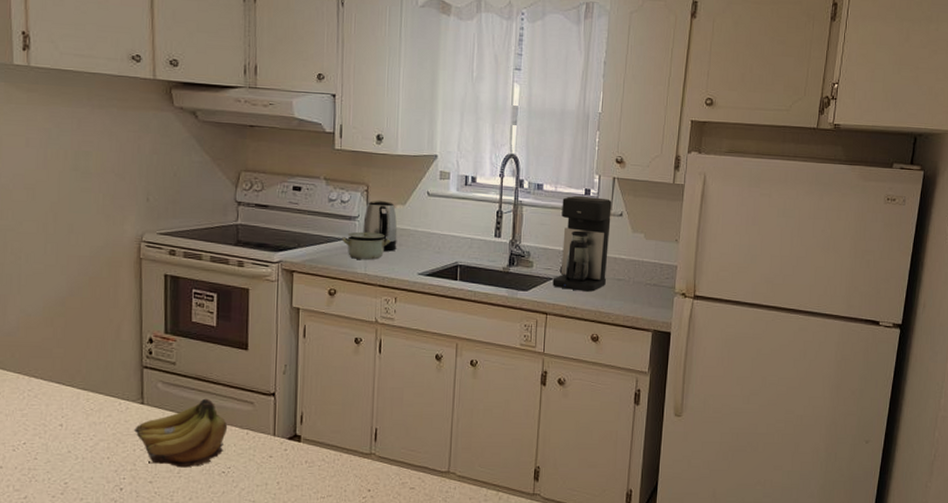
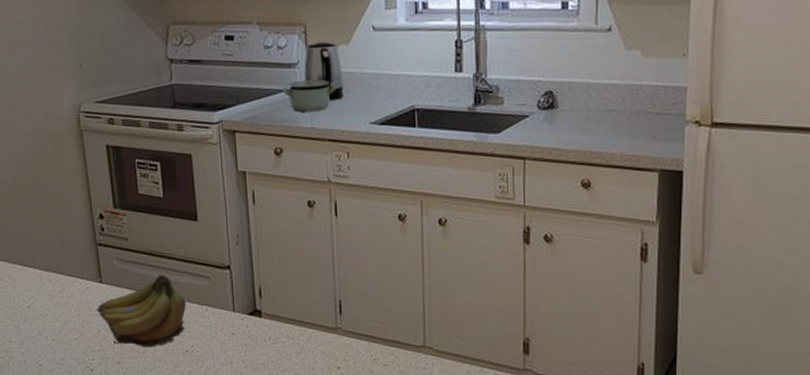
coffee maker: present [552,195,612,292] -> none [529,10,597,129]

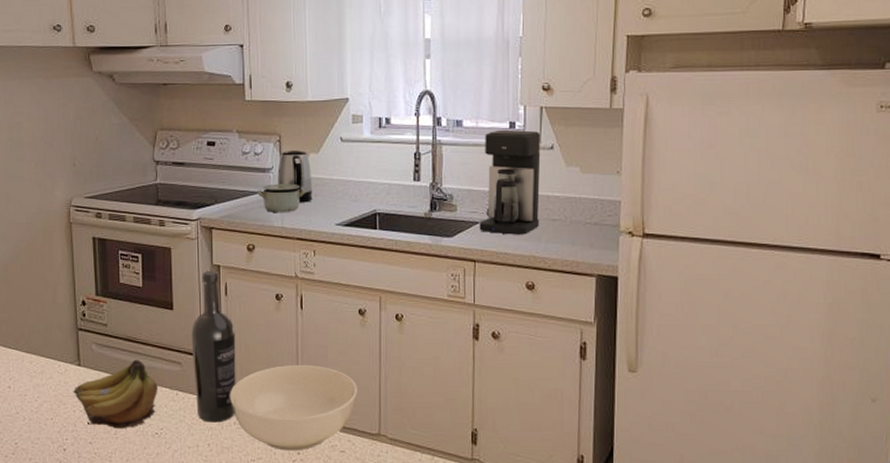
wine bottle: none [218,178,270,338] -> present [191,271,236,423]
bowl: none [262,275,401,366] -> present [229,364,358,451]
coffee maker: none [529,10,597,129] -> present [479,129,541,235]

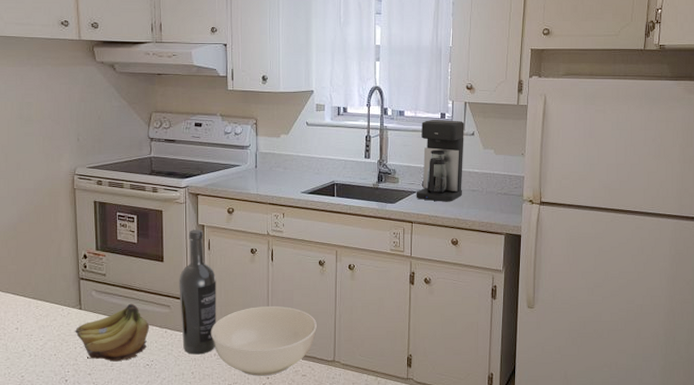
saucepan: present [257,183,306,213] -> none [237,158,277,183]
kettle: present [277,149,313,203] -> none [254,131,283,174]

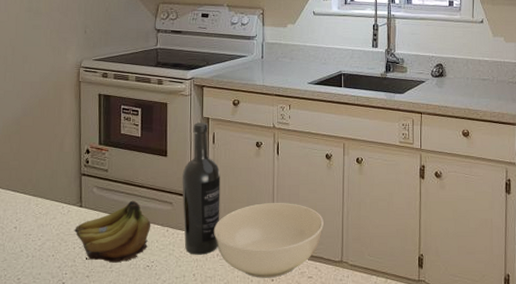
coffee maker: present [416,119,464,202] -> none [425,7,473,92]

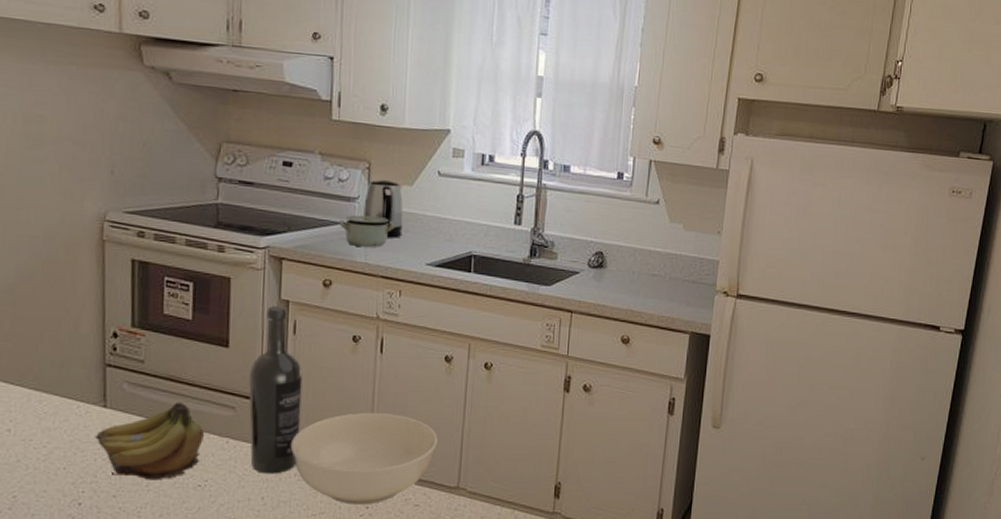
saucepan: none [243,49,284,74] -> present [339,215,395,248]
kettle: none [260,21,289,65] -> present [363,179,404,239]

